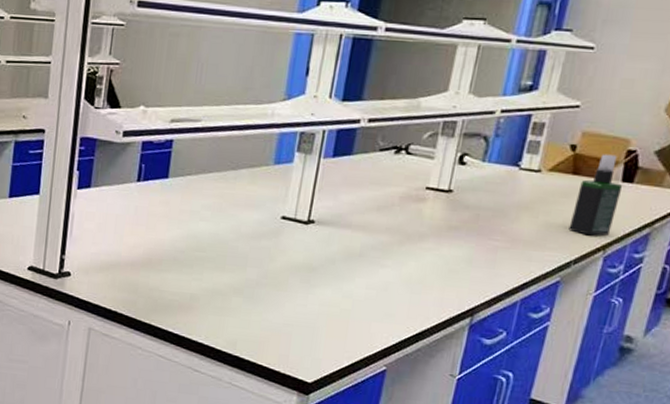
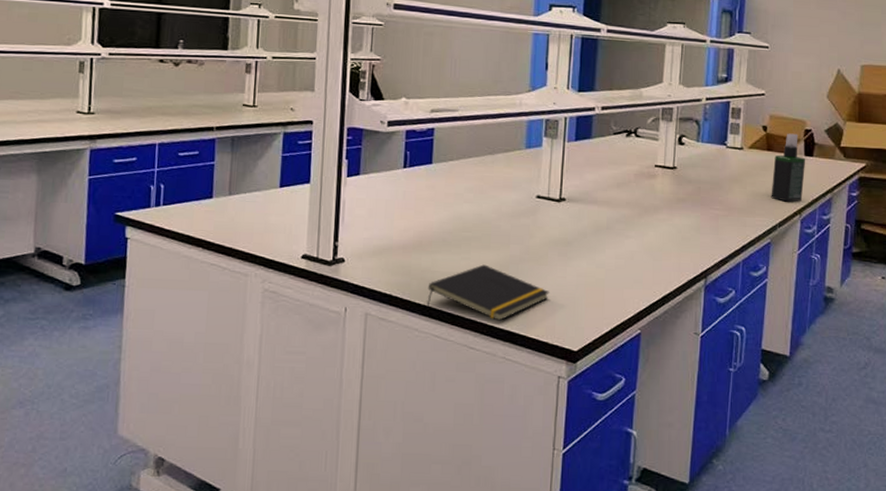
notepad: none [152,286,286,346] -> present [427,264,549,321]

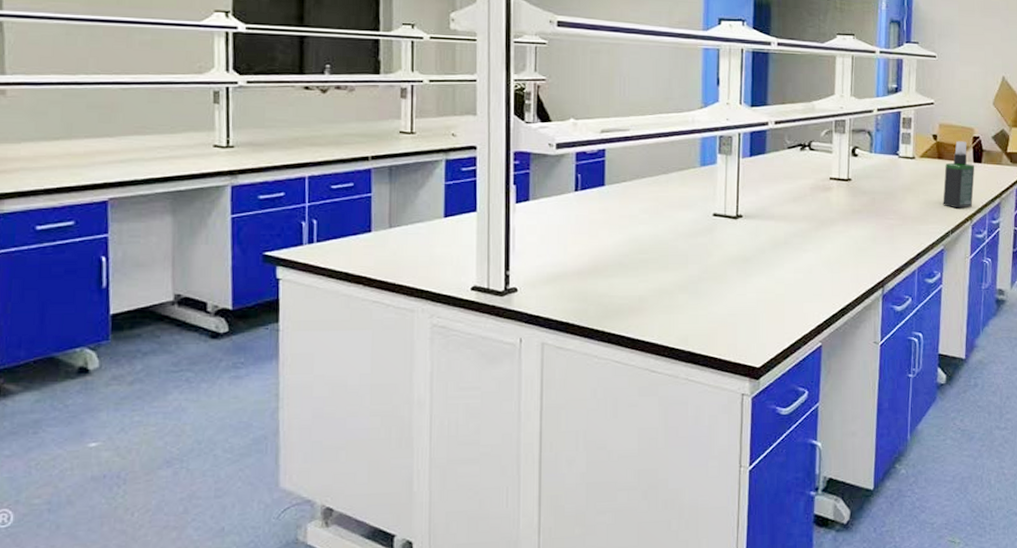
notepad: present [427,264,549,321] -> none [605,286,730,342]

